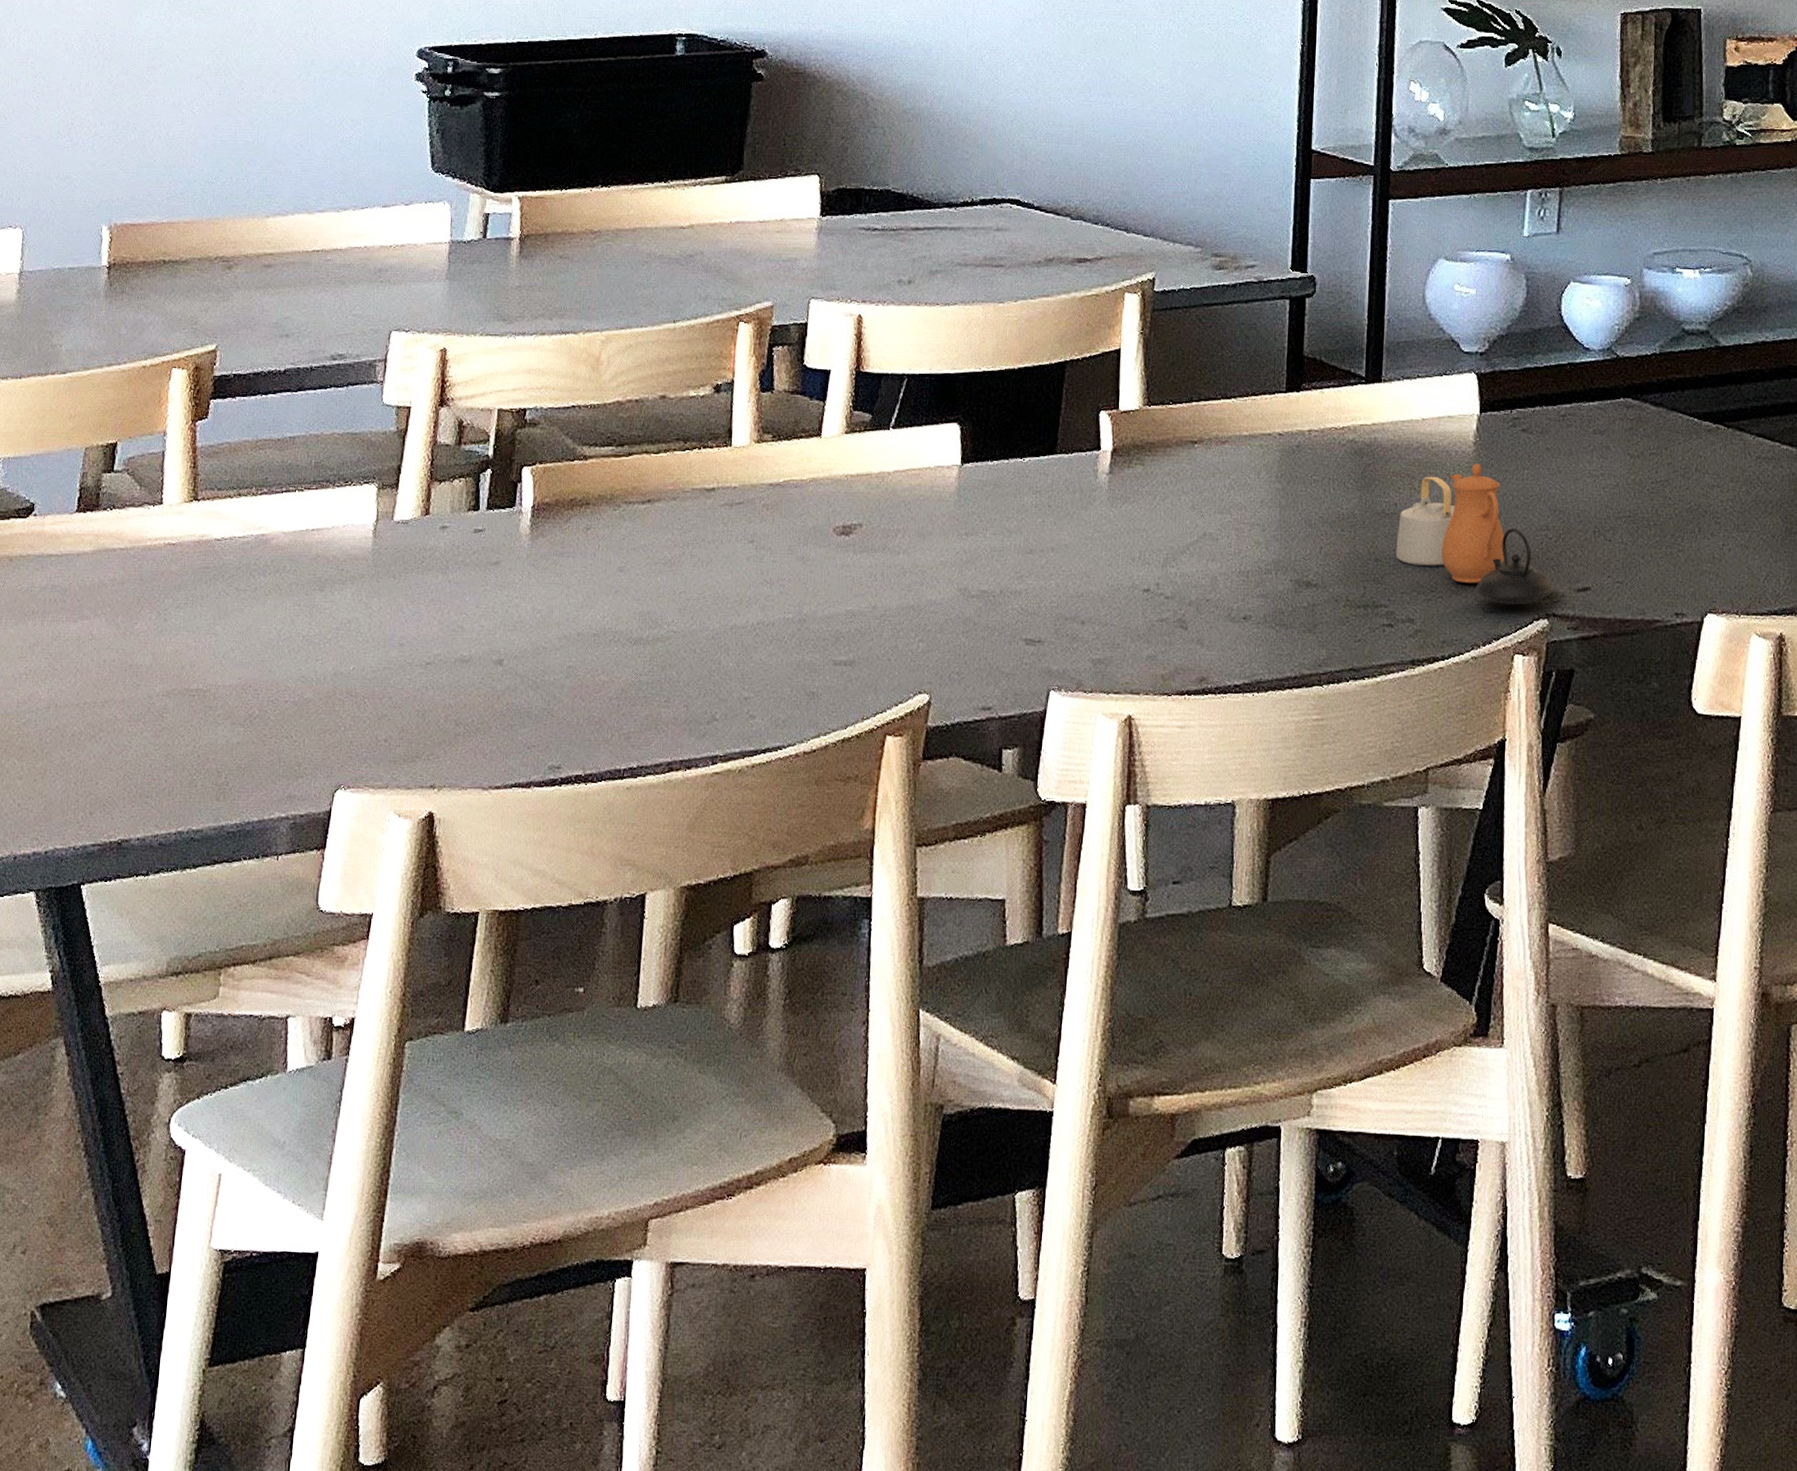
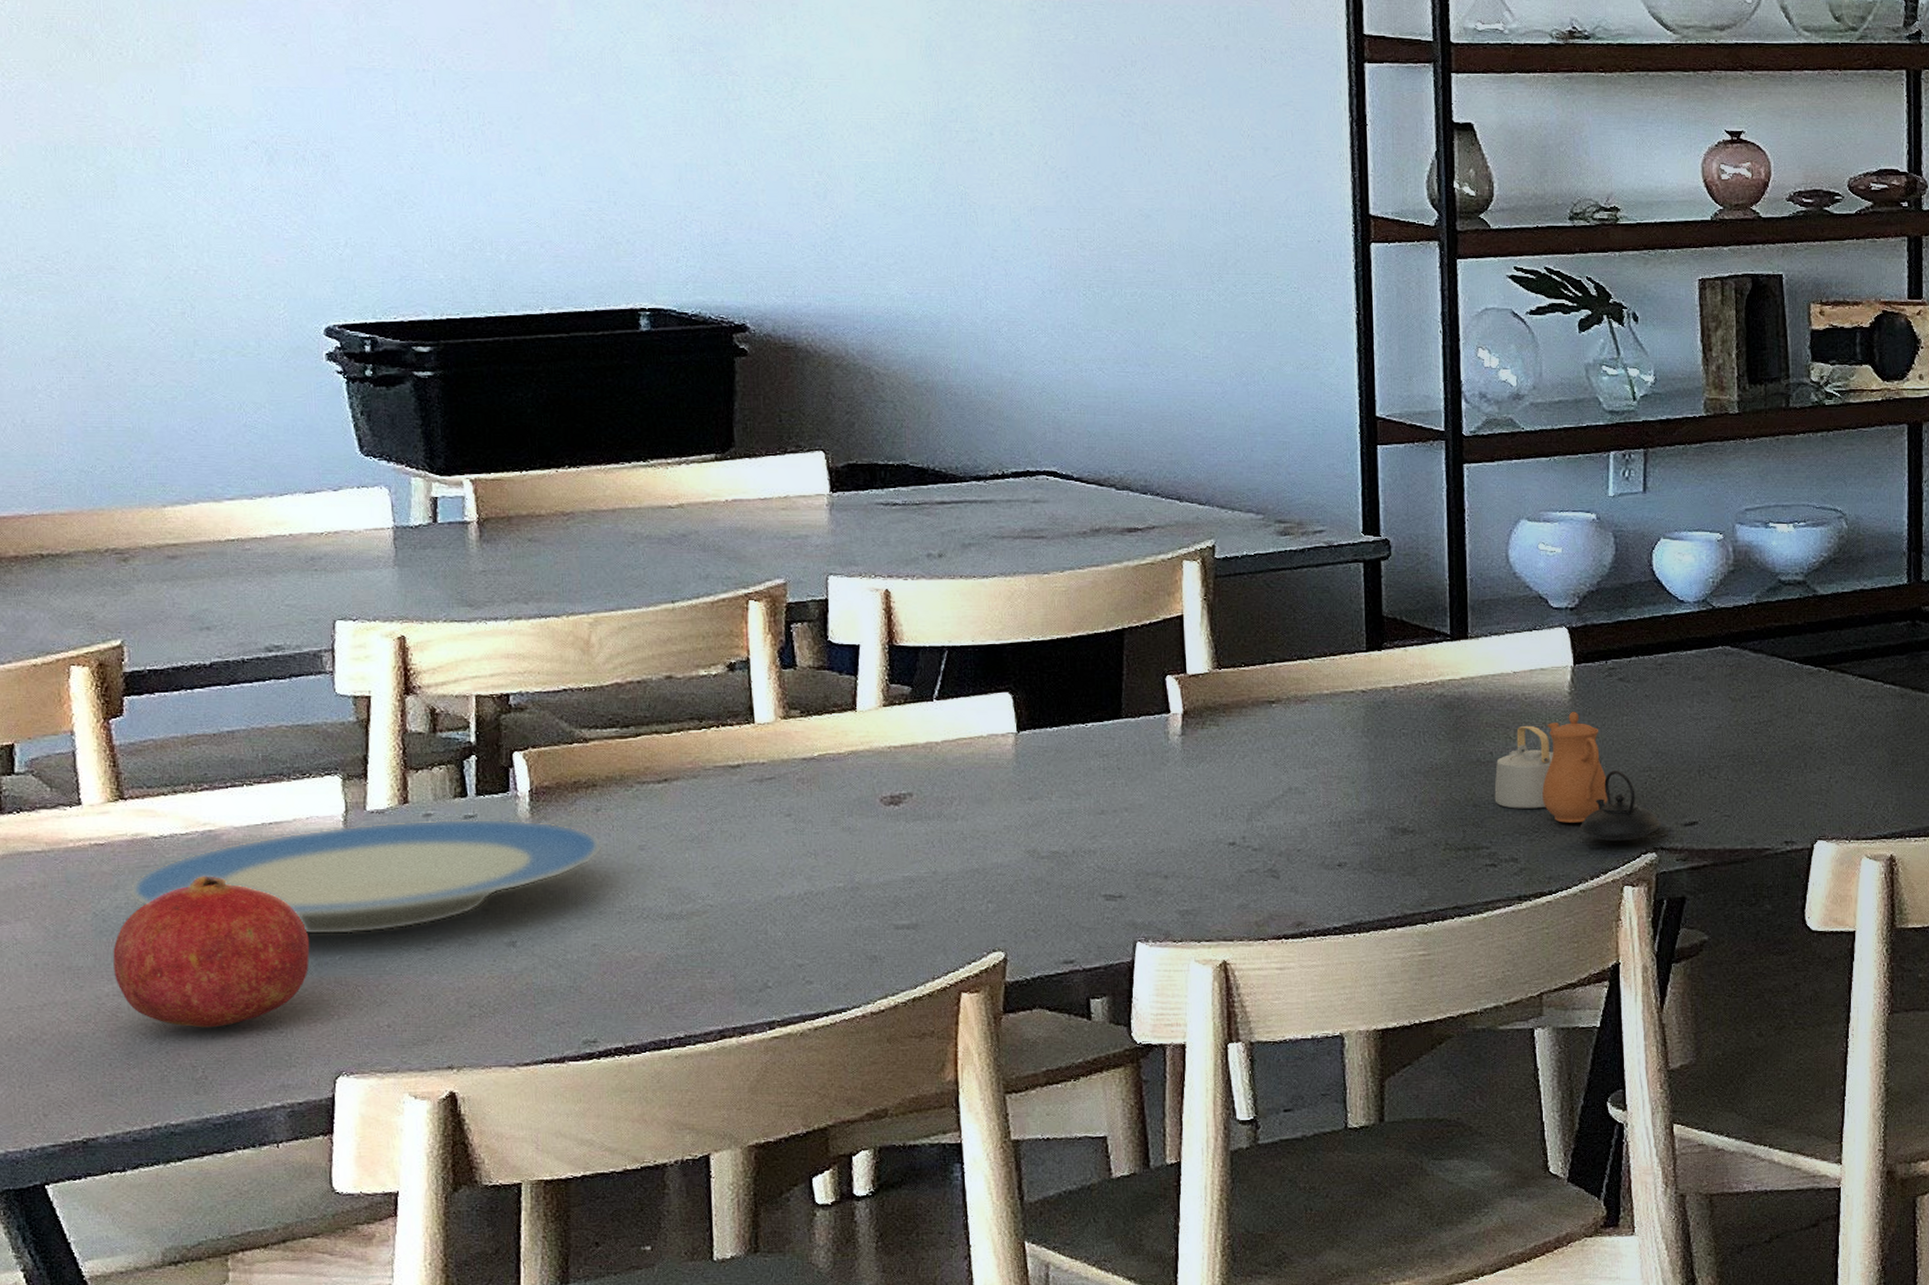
fruit: none [166,579,332,733] -> present [113,876,311,1028]
plate: none [188,531,588,645] -> present [128,818,602,935]

